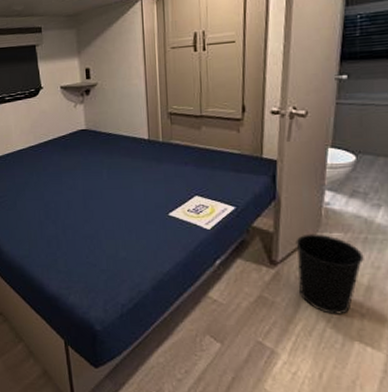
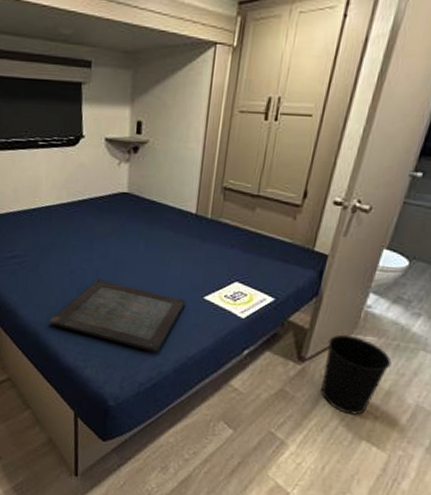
serving tray: none [31,209,153,272] -> present [49,279,186,353]

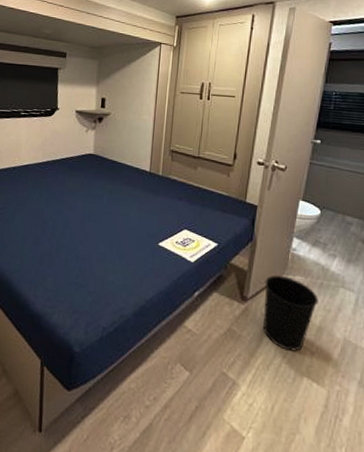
serving tray: present [49,279,186,353] -> none [21,228,143,297]

